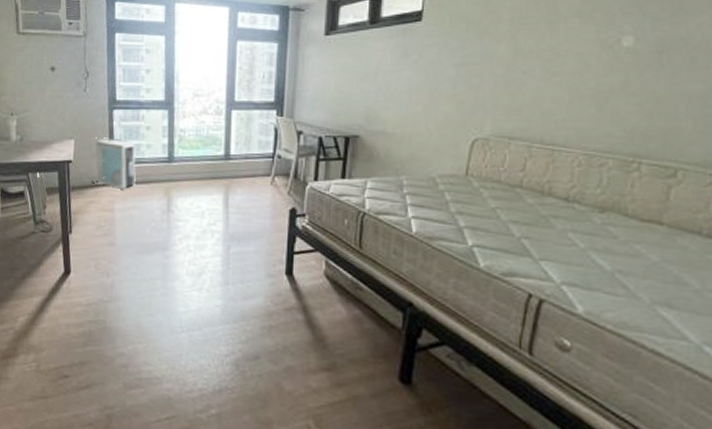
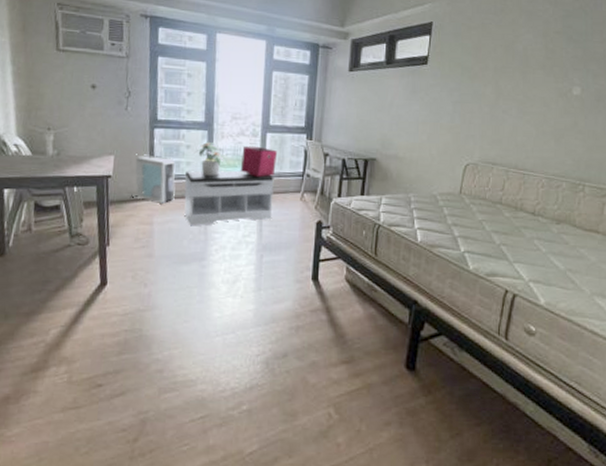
bench: none [145,152,241,214] -> present [184,170,274,227]
potted plant: none [157,121,186,159] -> present [197,141,224,176]
storage bin: none [203,126,243,159] -> present [240,147,277,177]

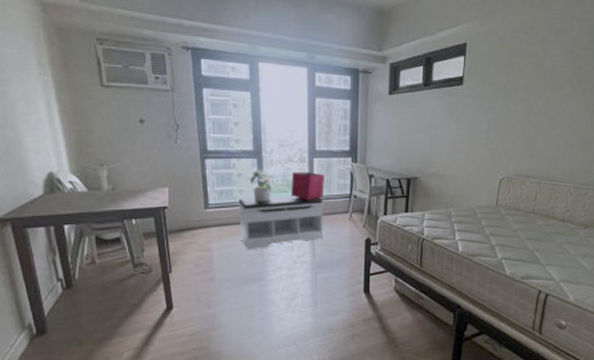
air purifier: present [131,154,176,203] -> none [188,184,230,230]

